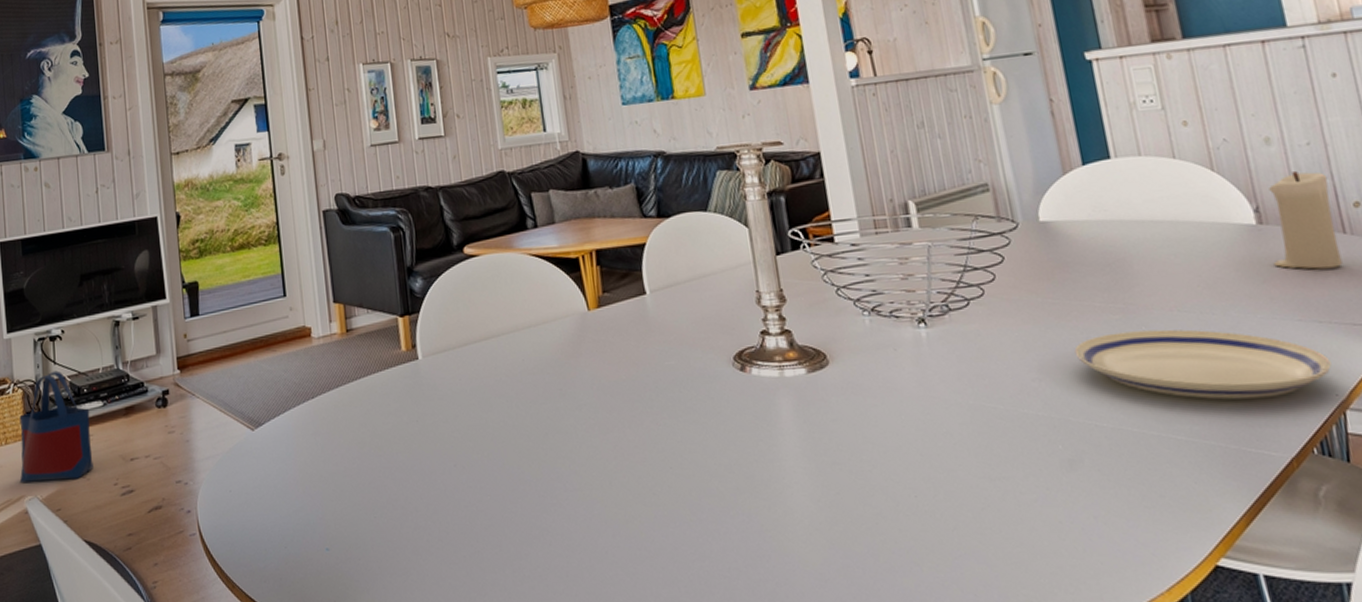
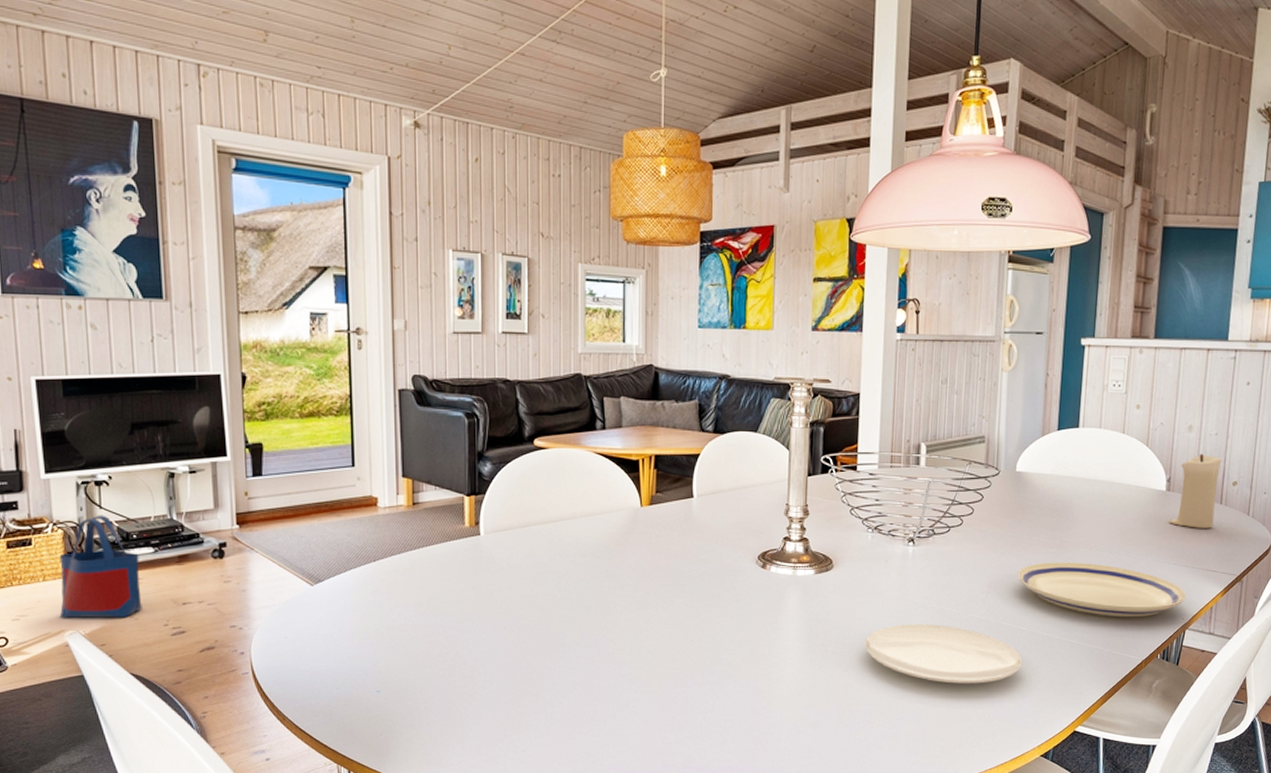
plate: none [888,426,1114,506] -> present [864,624,1023,684]

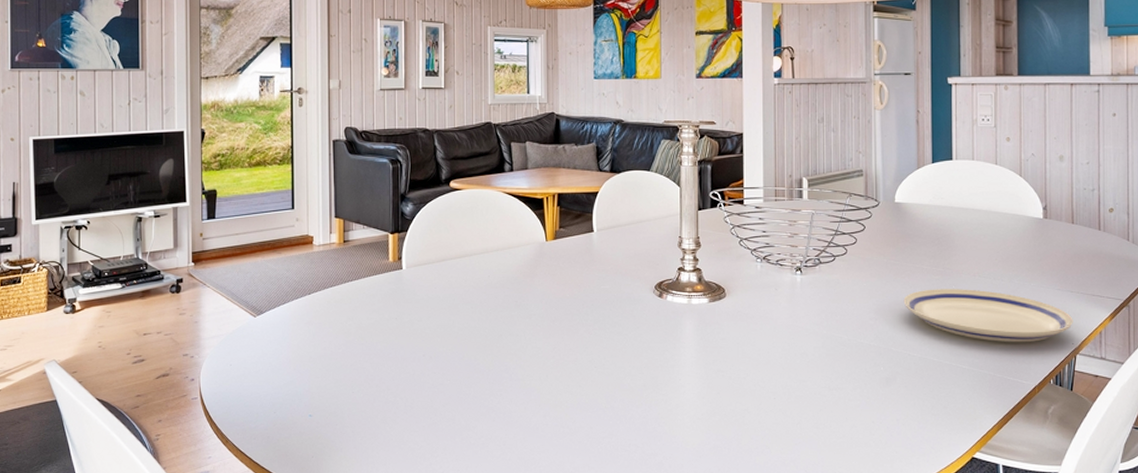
tote bag: present [59,515,142,618] -> none [39,255,109,348]
plate: present [864,624,1023,684] -> none [759,350,915,409]
candle: present [1169,454,1222,529] -> none [1049,183,1096,254]

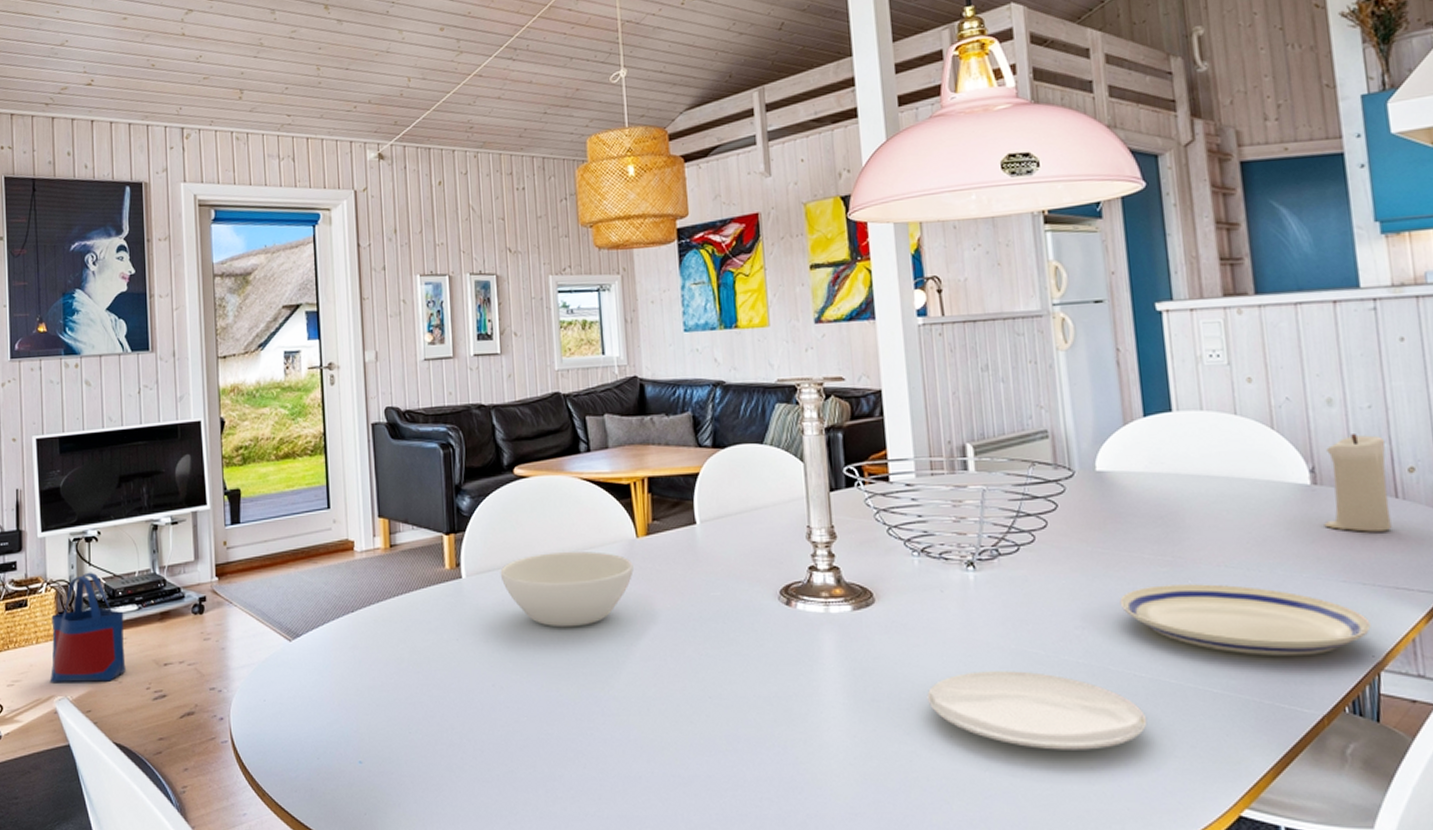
tote bag: none [39,255,109,348] -> present [49,572,126,682]
soup bowl: none [434,251,542,311] -> present [500,551,634,628]
plate: none [759,350,915,409] -> present [927,671,1148,750]
candle: none [1049,183,1096,254] -> present [1324,434,1392,532]

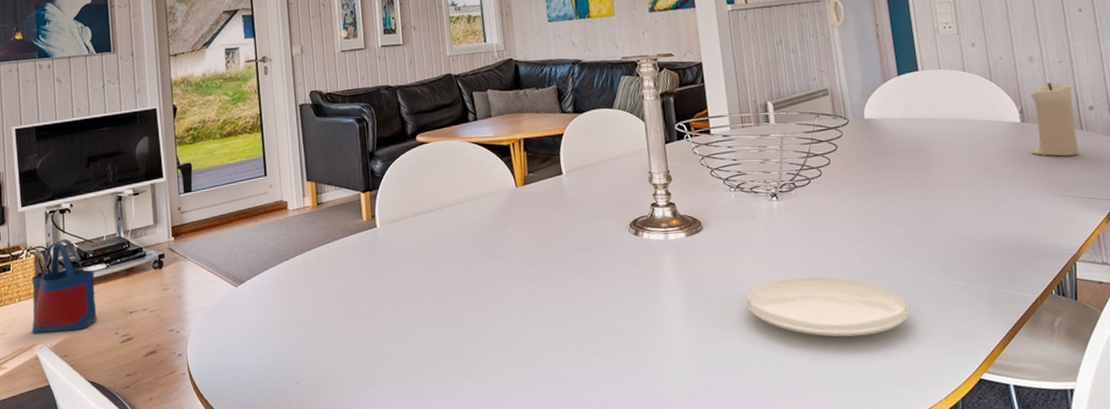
soup bowl: present [500,551,634,628] -> none [407,200,515,263]
plate: present [1119,584,1371,657] -> none [886,201,1068,255]

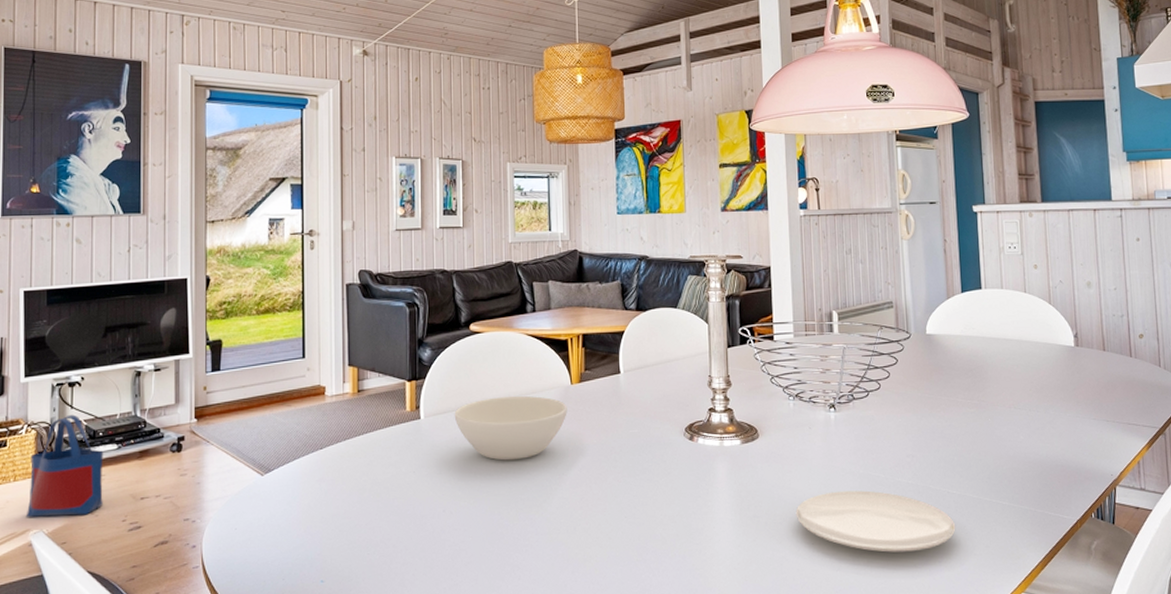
soup bowl: none [407,200,515,263] -> present [454,396,567,461]
candle: present [1030,83,1079,157] -> none [1082,309,1127,382]

